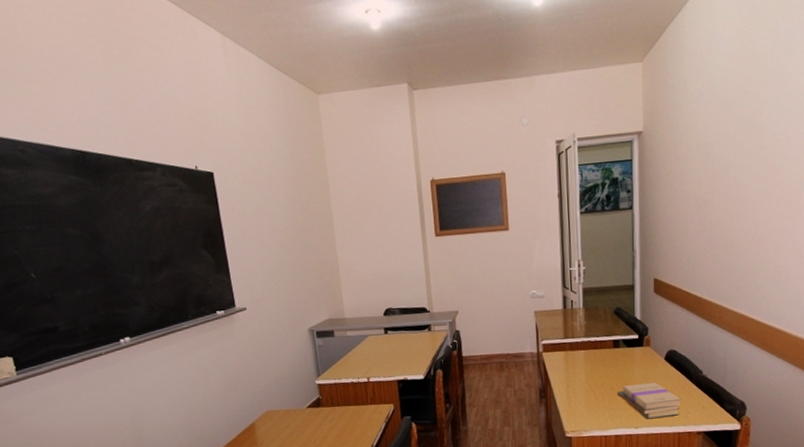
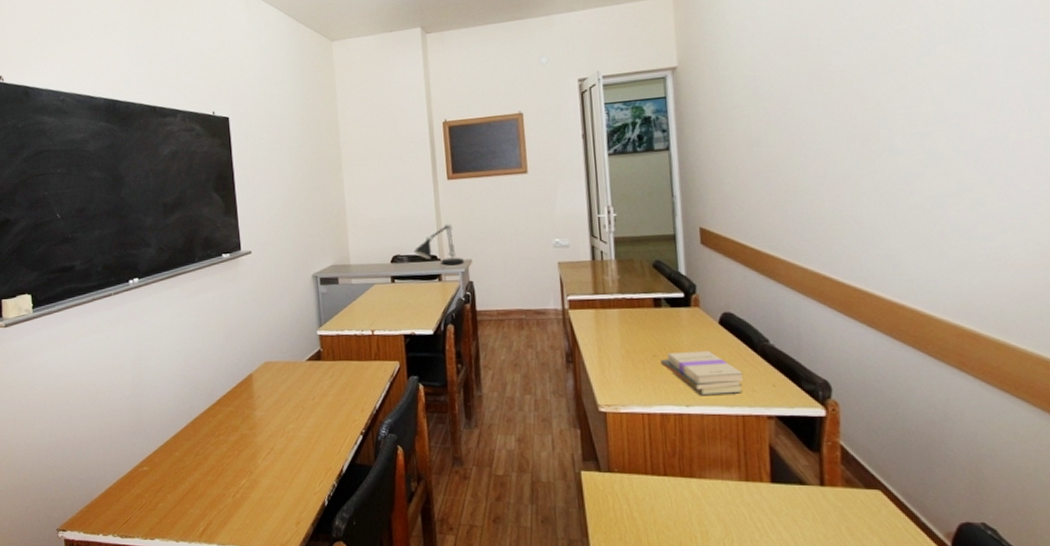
desk lamp: none [404,277,451,317] -> present [413,223,464,266]

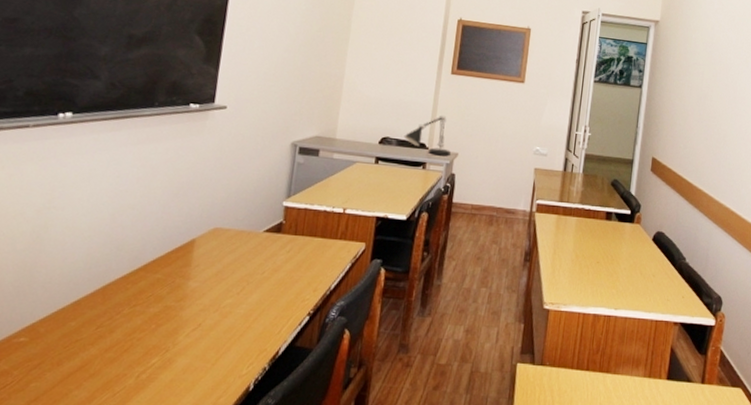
books: present [661,350,744,396] -> none [602,261,663,302]

